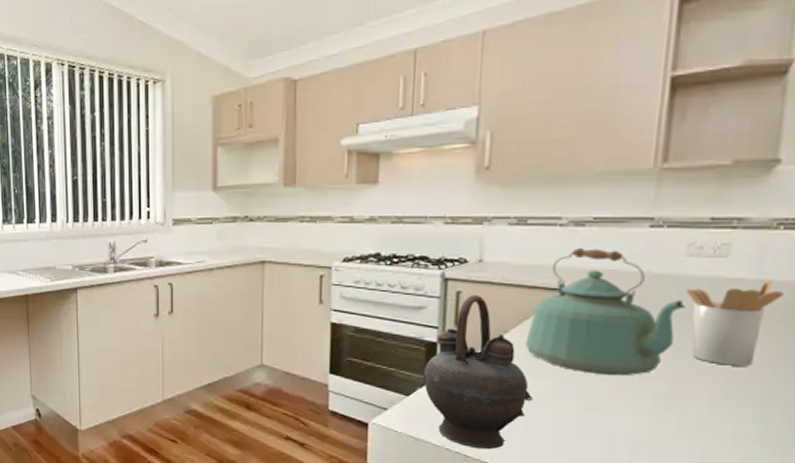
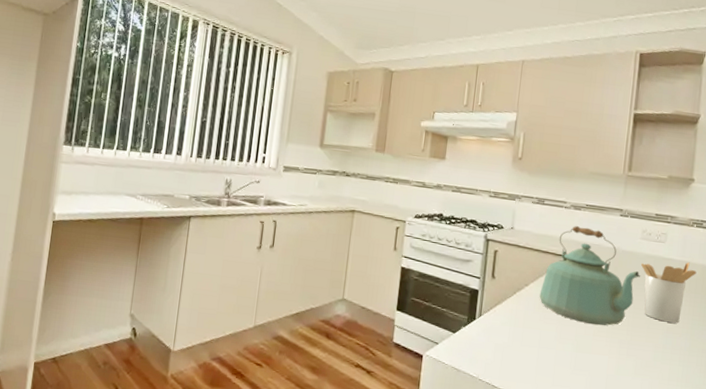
teapot: present [423,294,533,450] -> none [467,254,542,381]

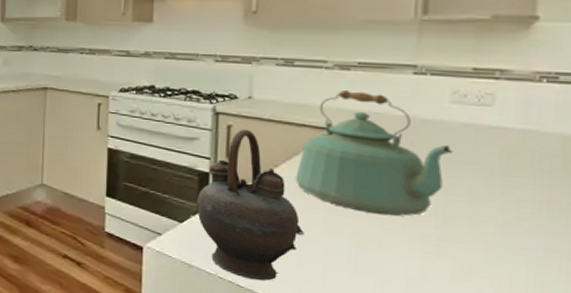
teapot: none [467,254,542,381] -> present [196,129,304,281]
utensil holder: present [641,262,697,323] -> none [453,131,552,214]

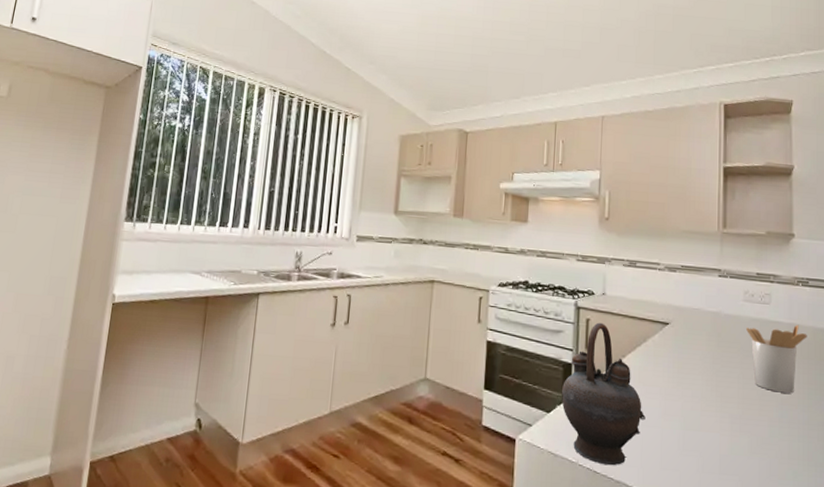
kettle: present [295,89,452,216] -> none [638,288,746,399]
utensil holder: none [453,131,552,214] -> present [746,324,807,394]

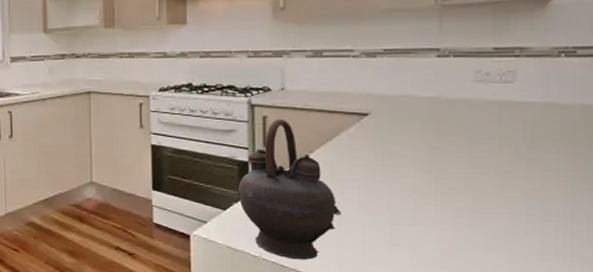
utensil holder: present [746,324,807,394] -> none [478,103,573,183]

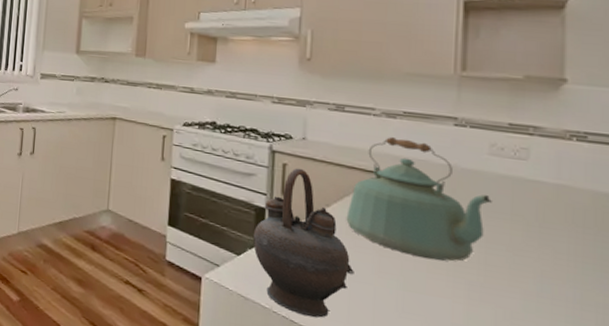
kettle: none [330,75,478,192] -> present [346,136,492,262]

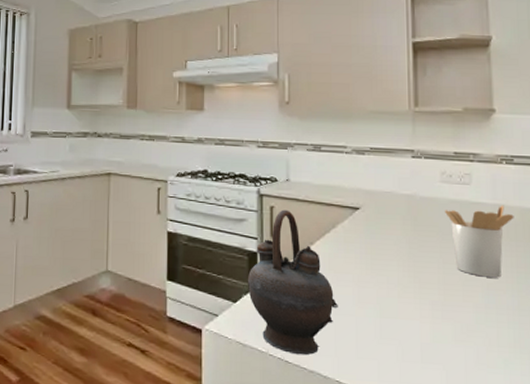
kettle: present [346,136,492,262] -> none [328,172,446,286]
utensil holder: none [492,185,583,266] -> present [445,205,514,278]

